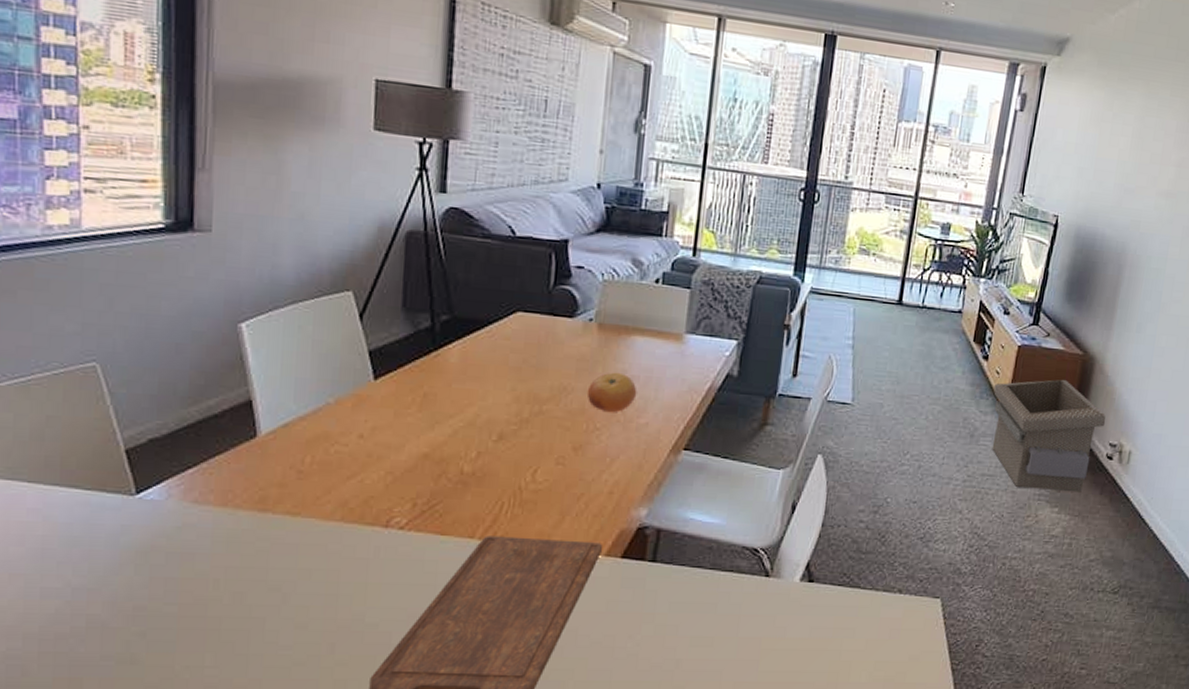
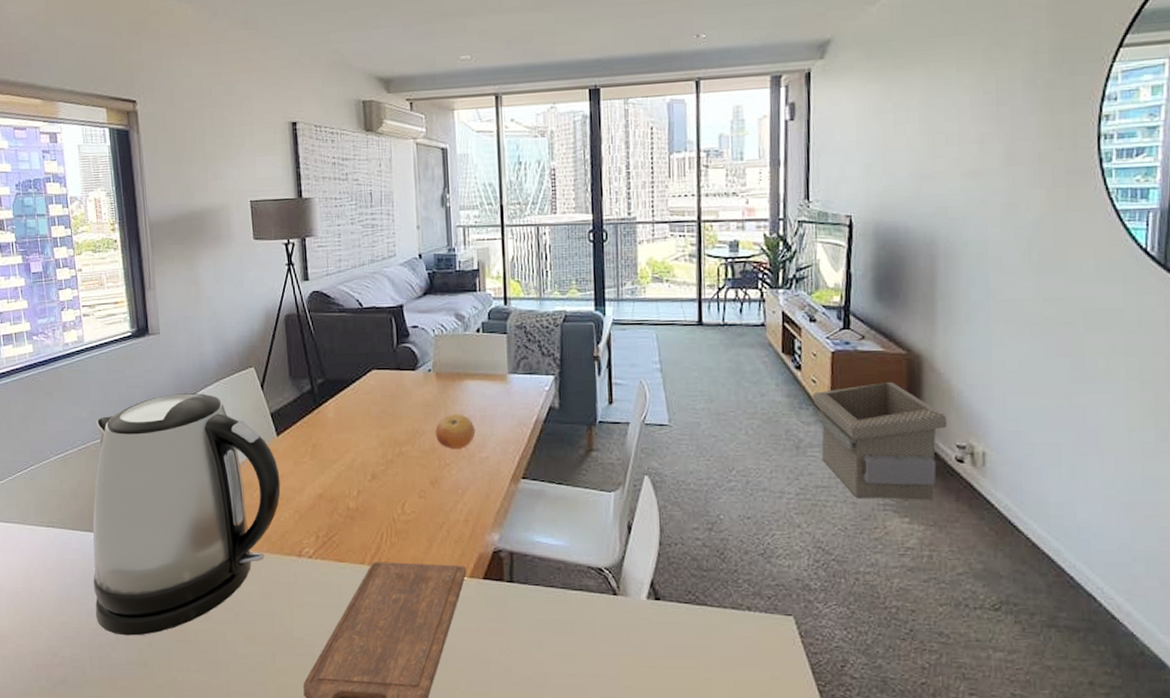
kettle: none [55,313,372,624] -> present [92,393,281,636]

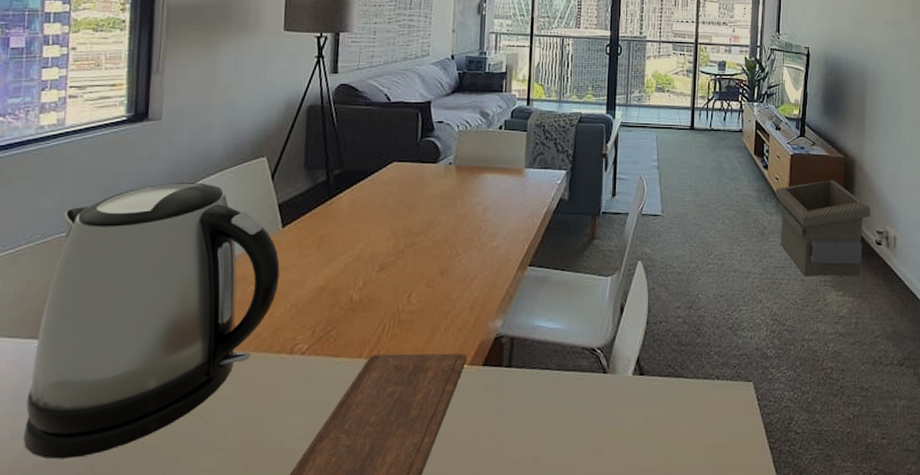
fruit: present [435,414,476,450] -> none [449,205,489,240]

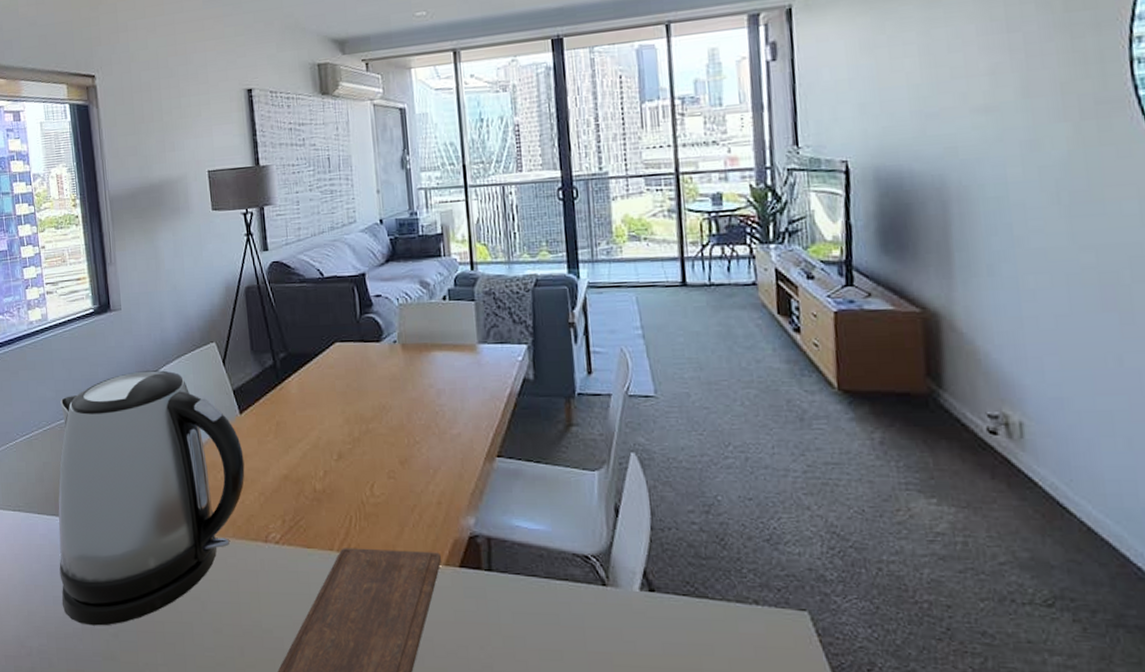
storage basket: present [776,180,871,276] -> none [815,344,975,478]

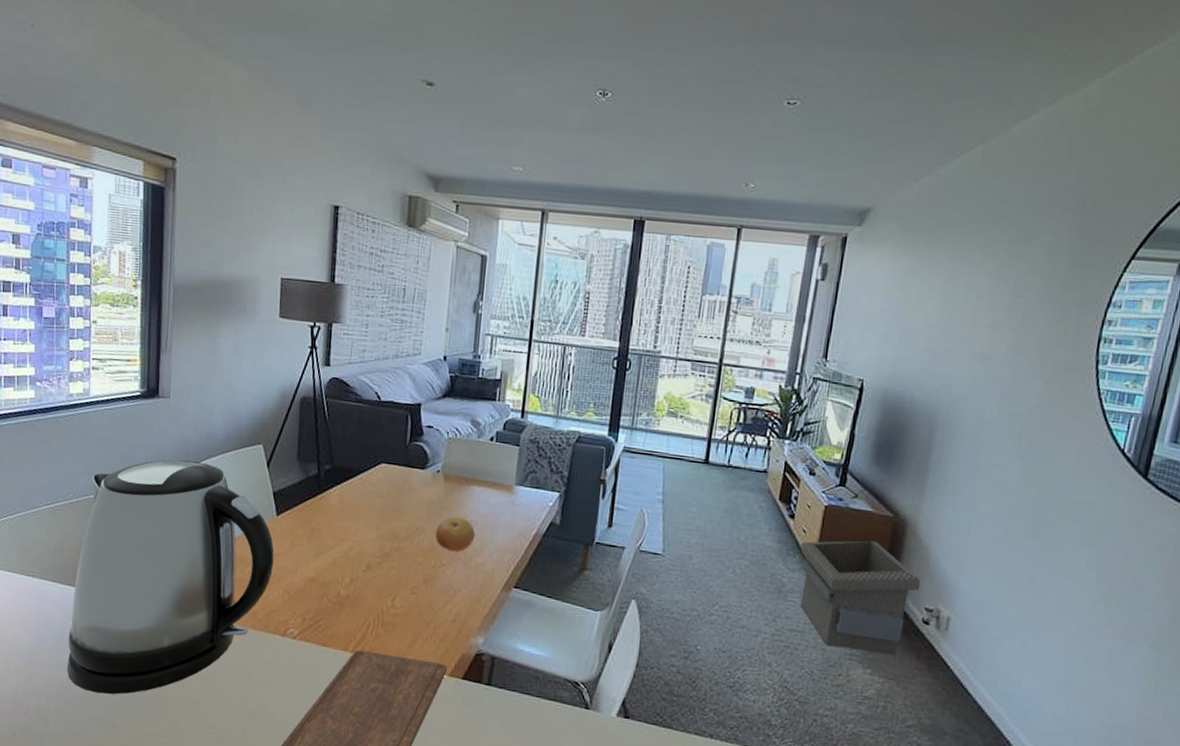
fruit: none [402,387,446,426] -> present [435,516,476,552]
storage basket: none [815,344,975,478] -> present [800,540,921,656]

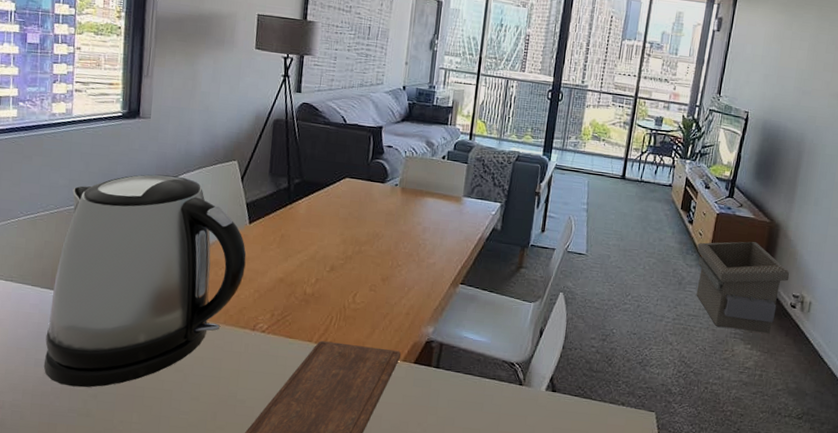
fruit: present [435,516,476,552] -> none [392,224,428,254]

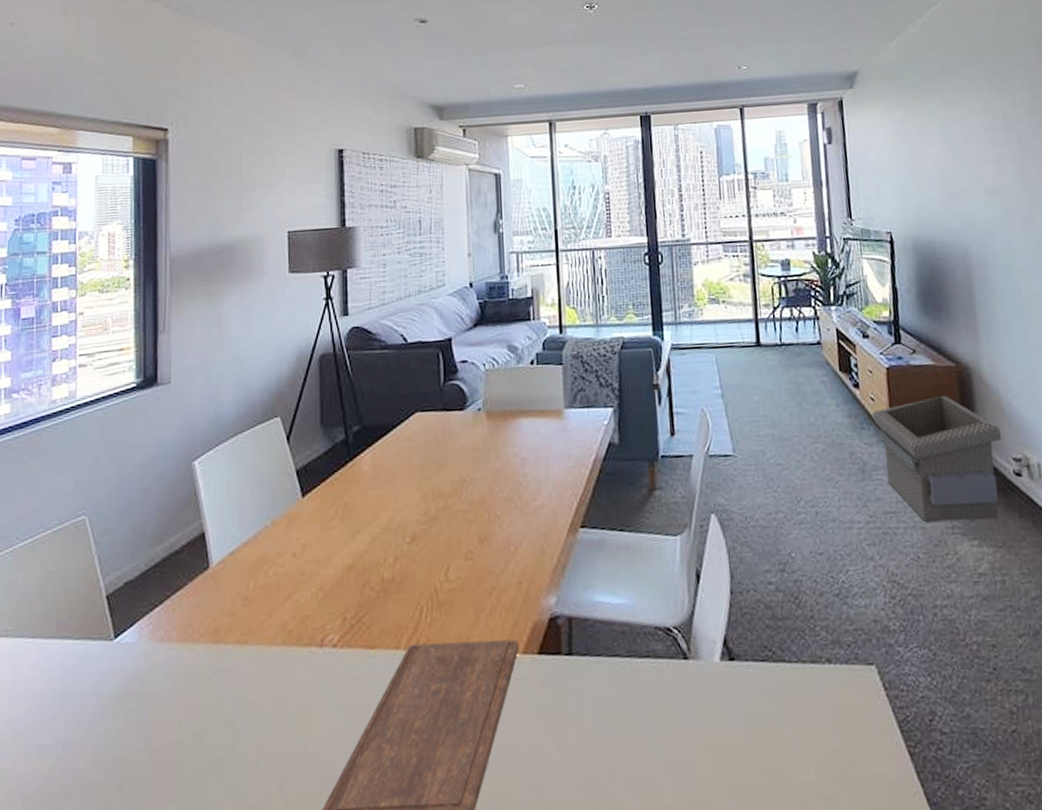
kettle: present [43,174,247,388] -> none [49,451,303,779]

